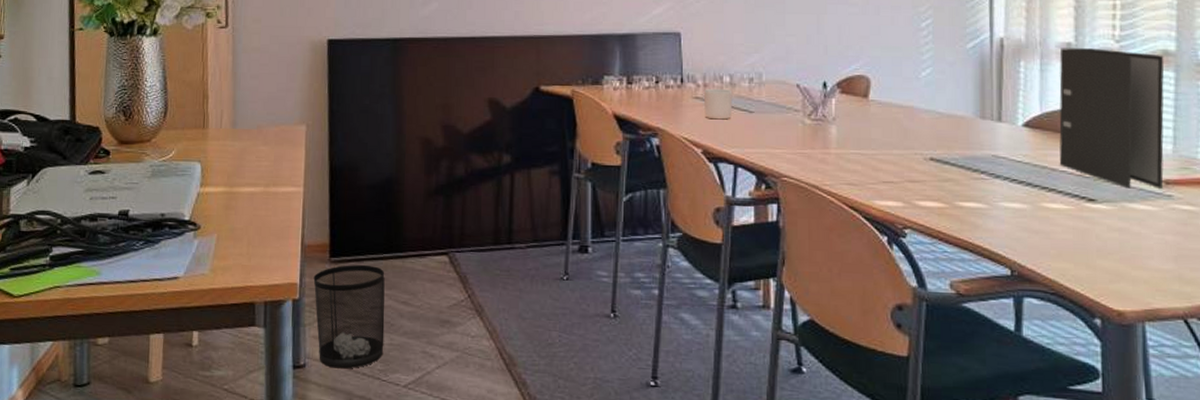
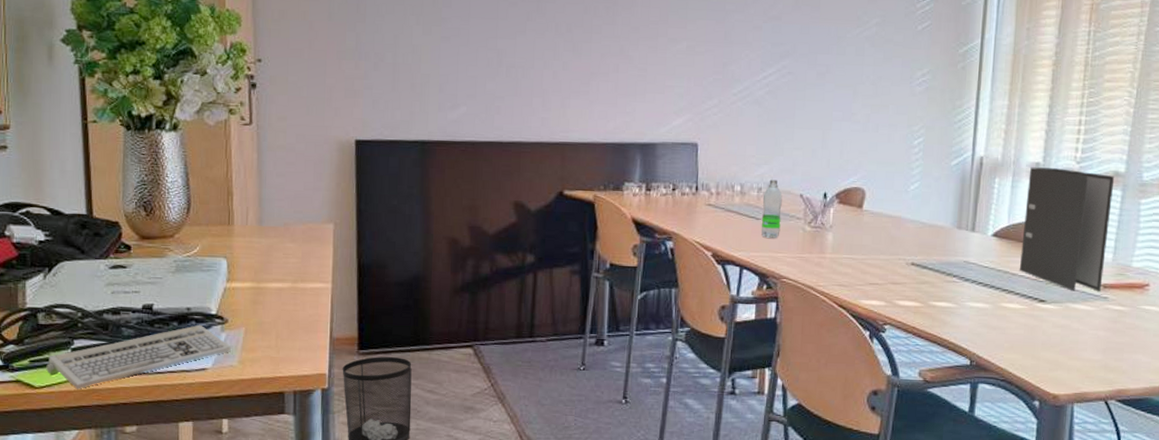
computer keyboard: none [25,231,203,298] -> present [46,324,231,389]
mug: present [703,88,733,120] -> none [716,196,742,226]
bottle: none [755,69,777,134] -> present [760,179,782,239]

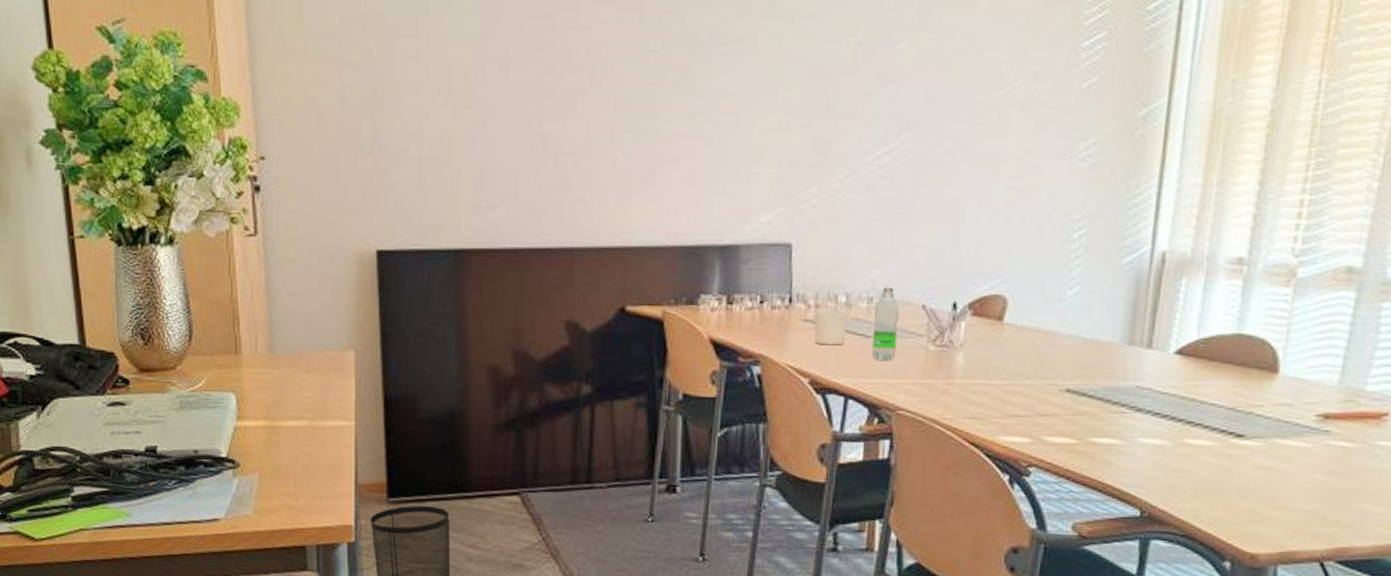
computer keyboard: present [46,324,231,389] -> none [46,469,245,542]
mug: none [716,196,742,226] -> present [814,309,848,346]
binder: present [1019,167,1115,291] -> none [1209,263,1348,423]

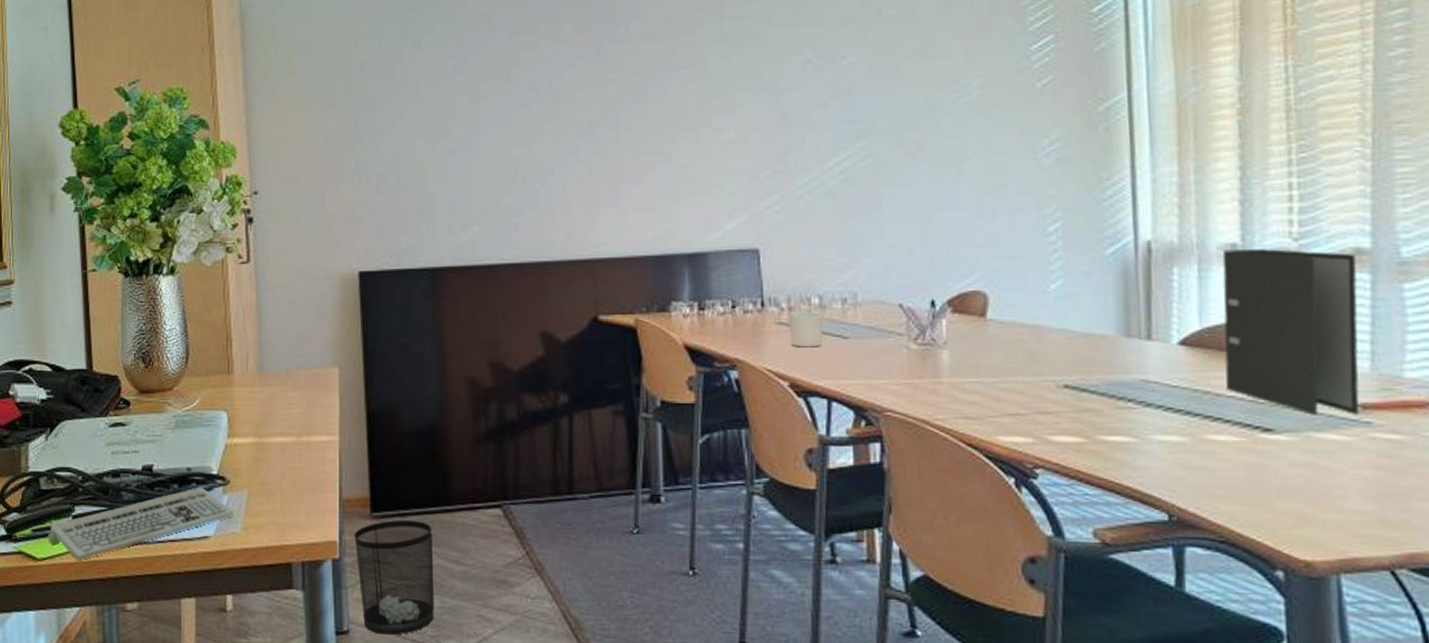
computer keyboard: none [46,469,245,542] -> present [48,486,234,561]
bottle: present [871,287,899,362] -> none [849,287,877,362]
binder: none [1209,263,1348,423] -> present [1222,249,1359,415]

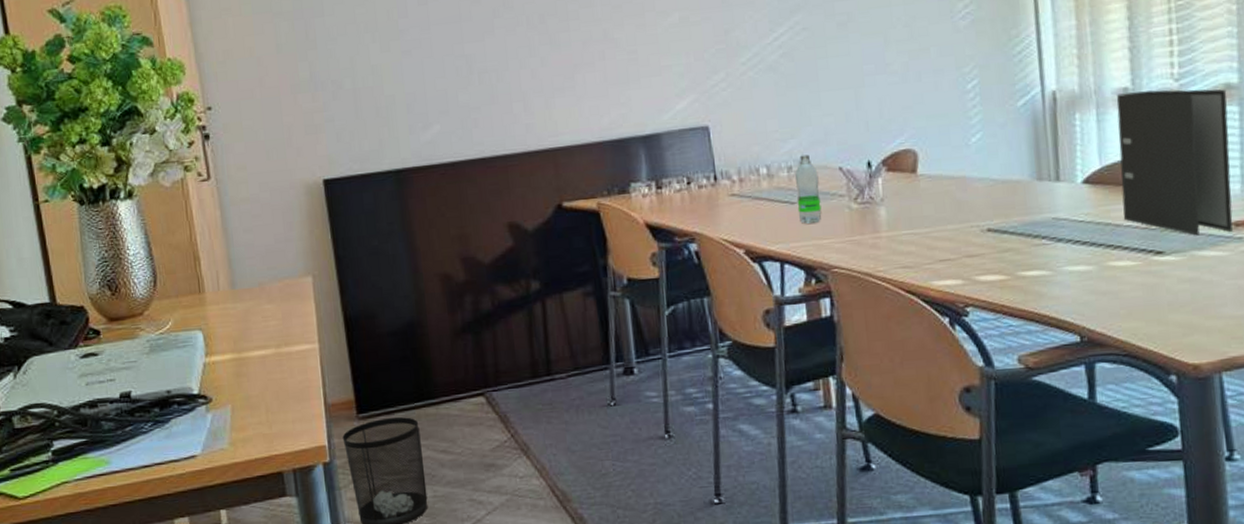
computer keyboard: present [48,486,234,561] -> none [27,407,219,495]
mug: present [788,311,824,348] -> none [739,182,773,216]
bottle: none [849,287,877,362] -> present [794,154,822,225]

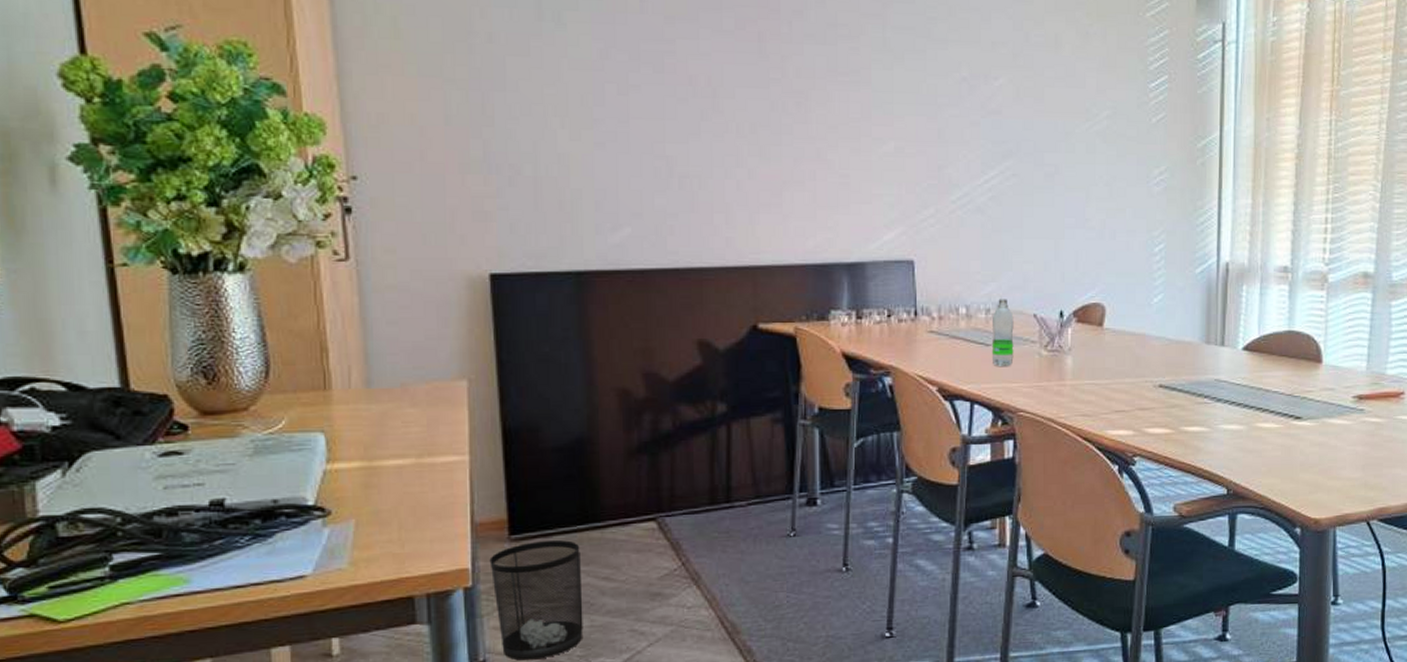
binder: present [1116,89,1233,236] -> none [1272,271,1364,405]

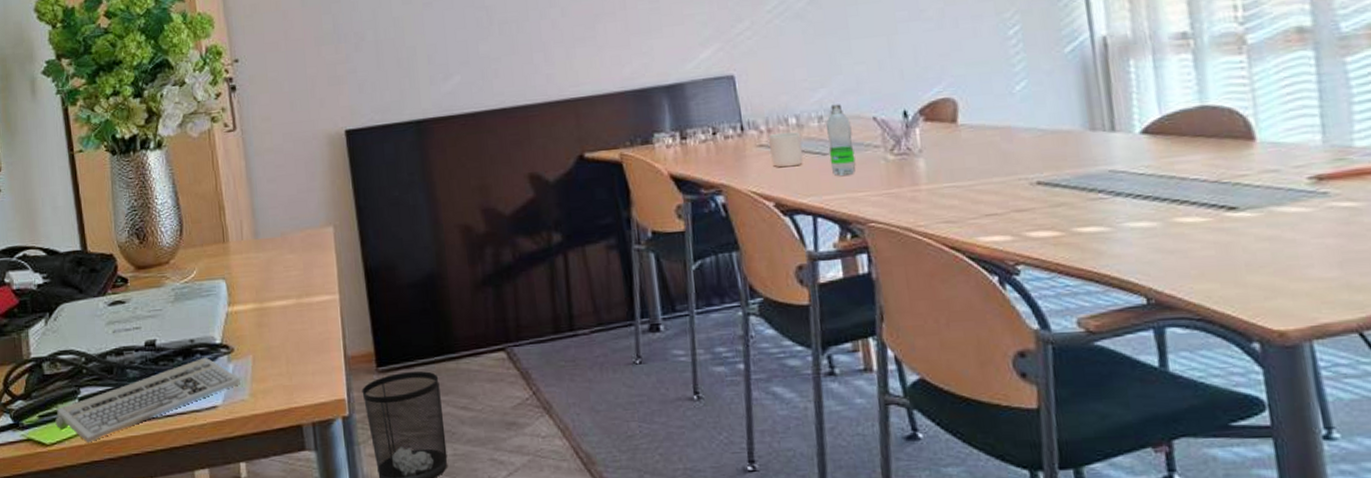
computer keyboard: none [73,520,338,619] -> present [55,357,240,443]
mug: none [938,321,969,355] -> present [767,132,803,168]

